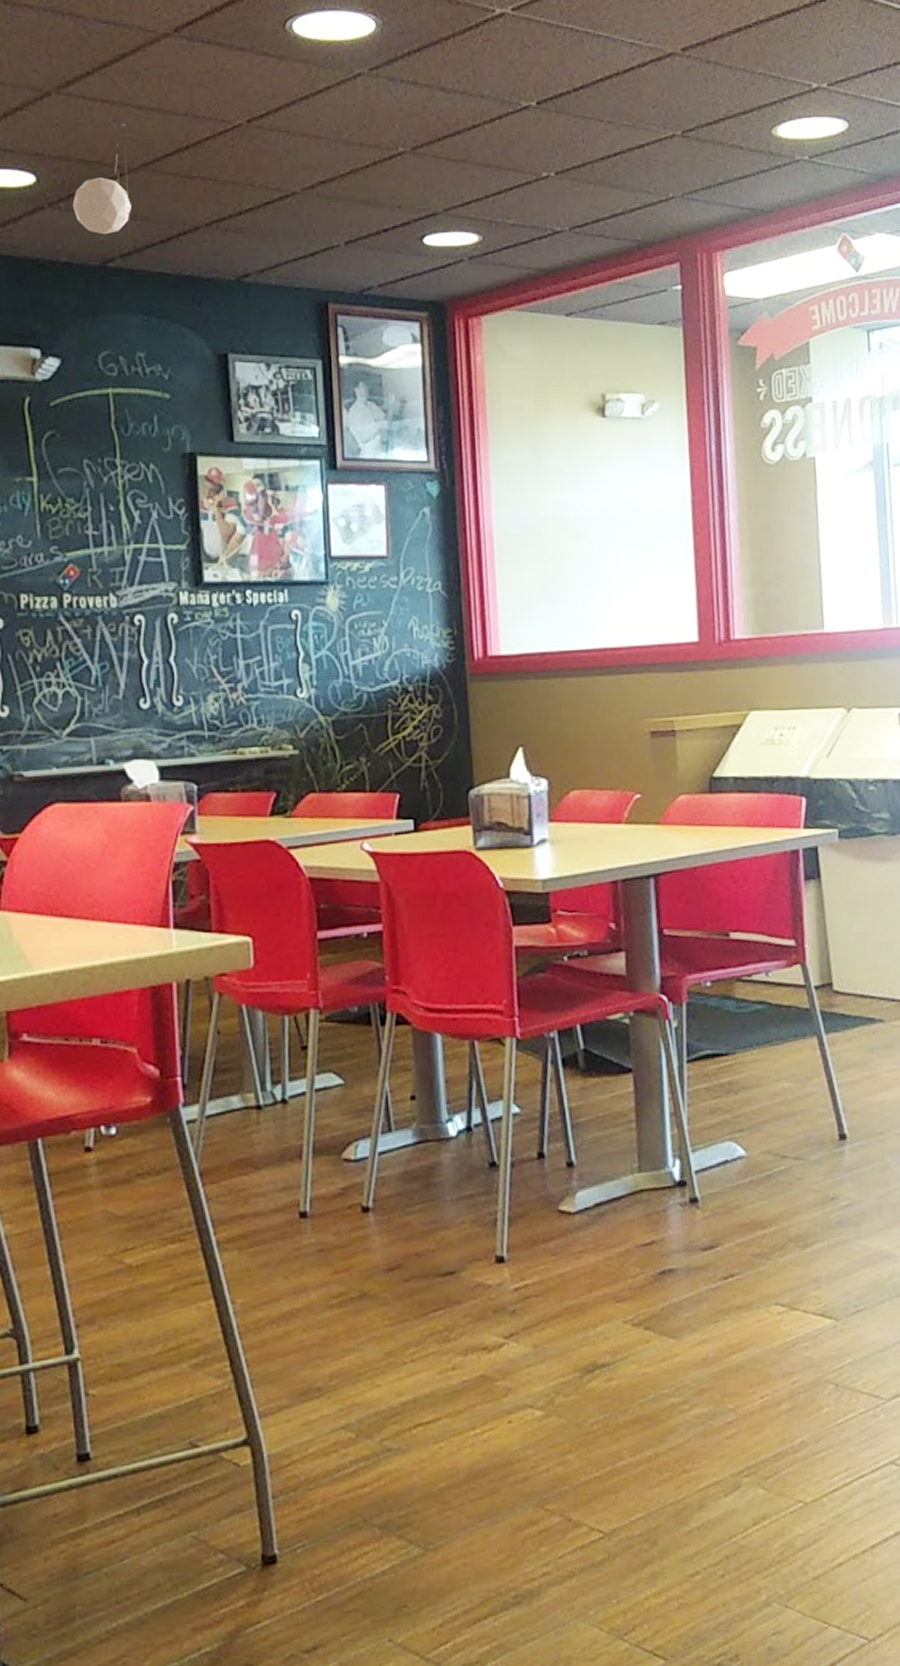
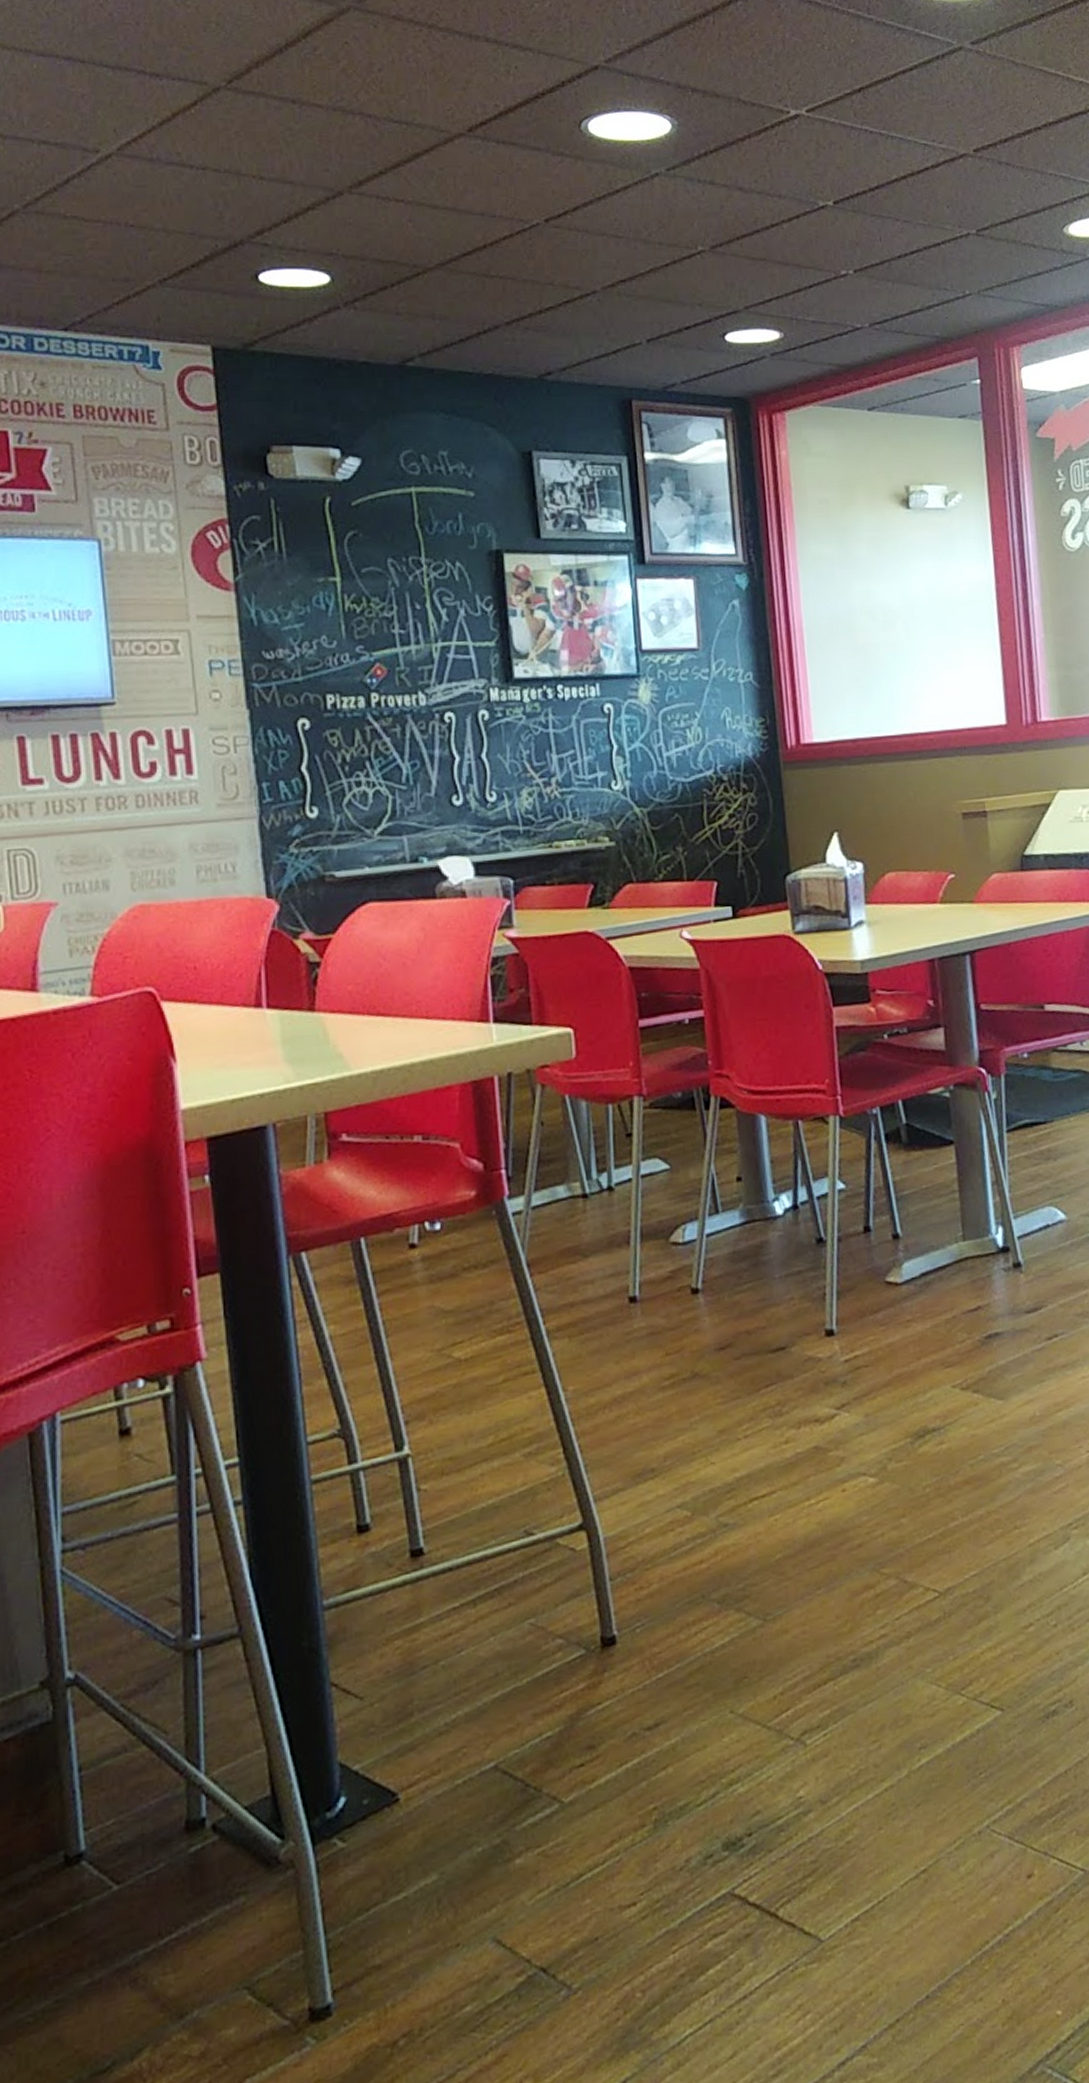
pendant lamp: present [72,110,131,247] -> none [368,209,430,346]

